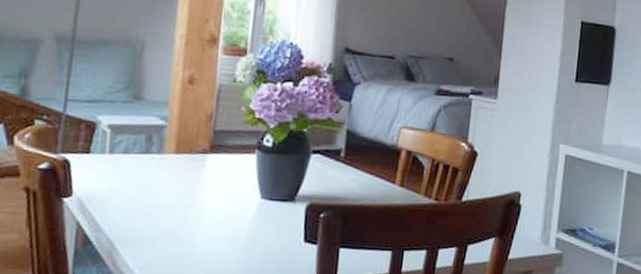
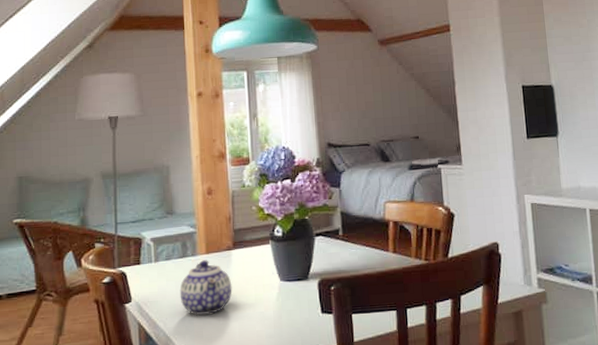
teapot: none [134,160,202,225] -> present [180,260,233,315]

